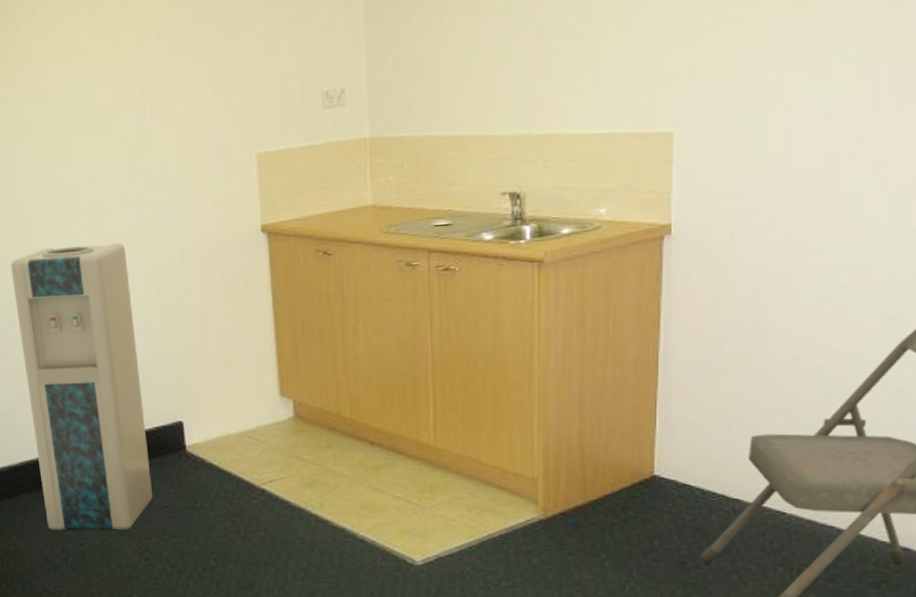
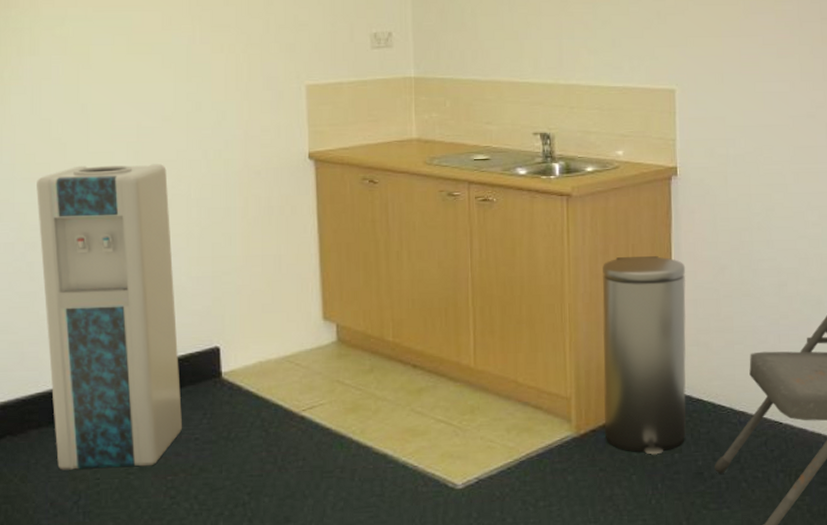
pedal bin: none [574,327,677,542] -> present [602,256,687,456]

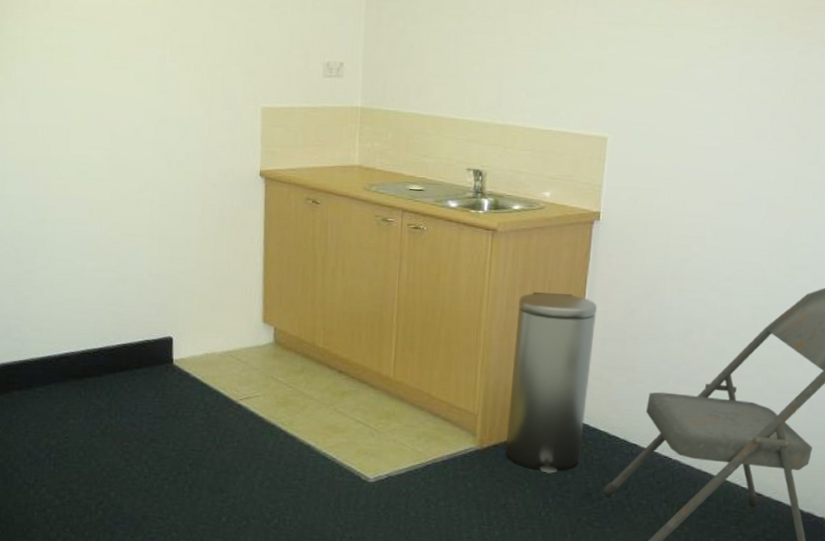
water cooler: present [36,164,183,470] -> none [24,166,139,432]

